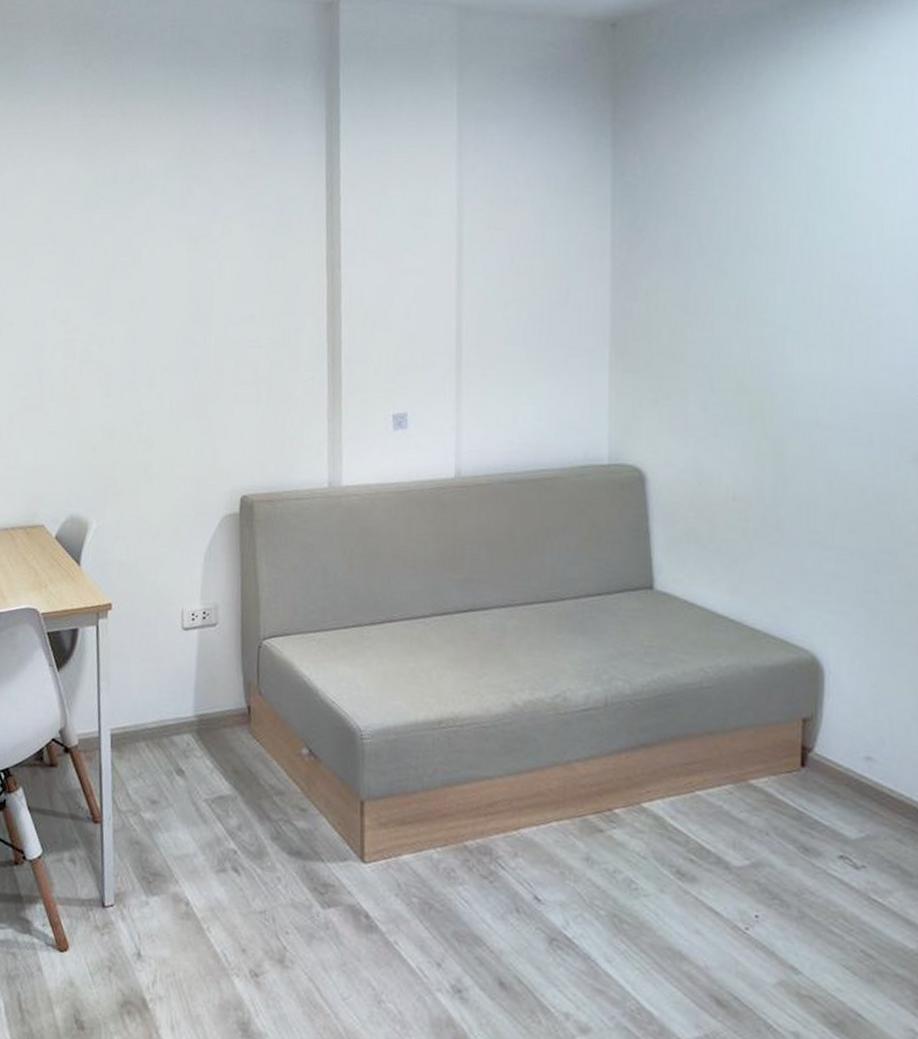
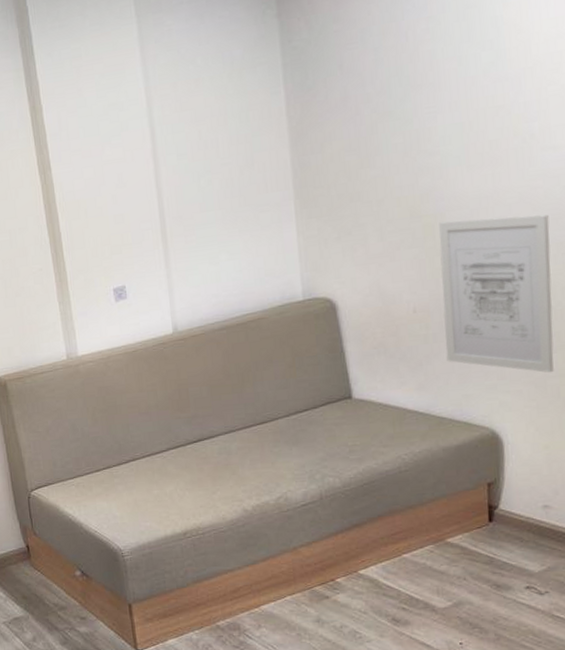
wall art: none [766,402,893,598] -> present [439,214,554,373]

